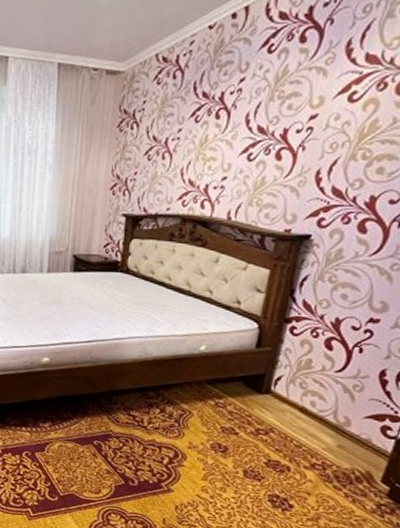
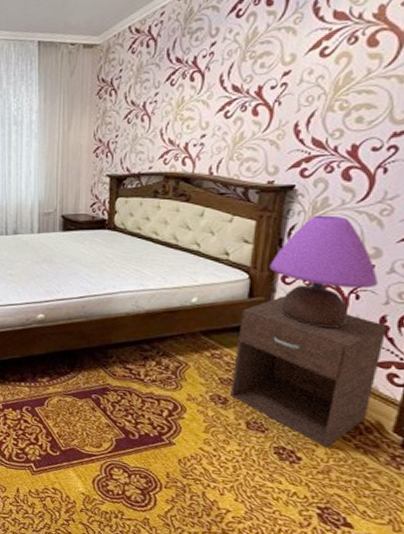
nightstand: none [231,347,385,497] -> present [230,296,386,448]
table lamp: none [279,266,383,381] -> present [269,215,379,328]

